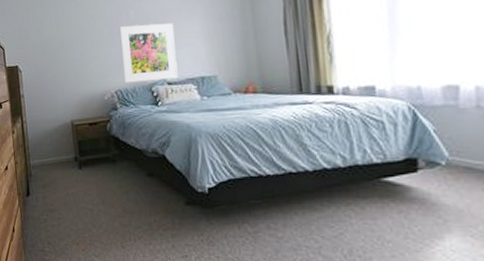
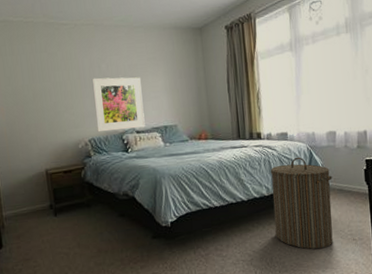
laundry hamper: none [348,118,456,248] -> present [270,157,333,250]

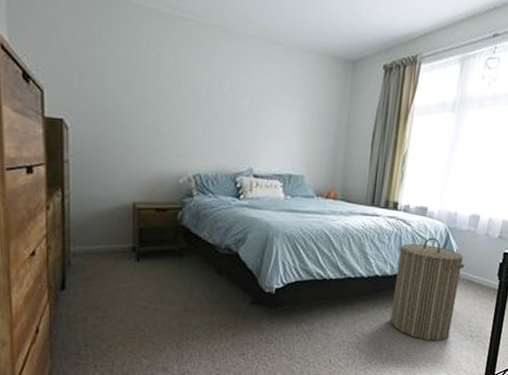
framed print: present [92,77,145,133] -> none [206,97,270,172]

